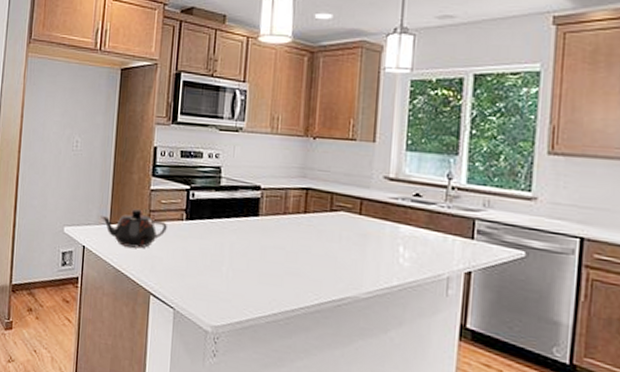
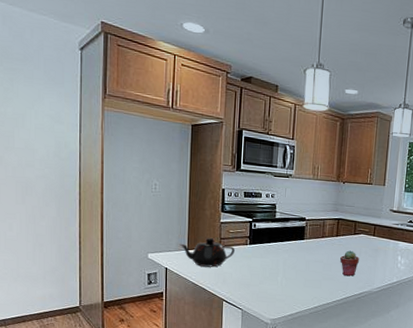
potted succulent: none [310,234,339,273] -> present [340,250,359,277]

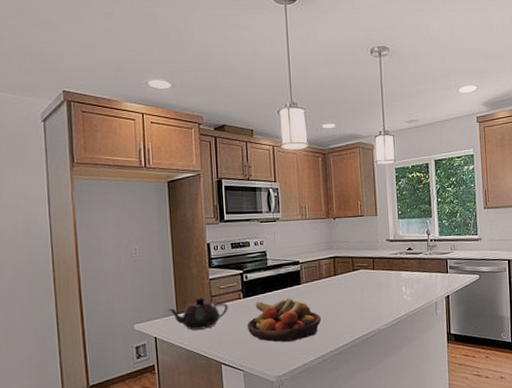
fruit bowl: none [250,250,319,290] -> present [246,298,322,342]
potted succulent: present [340,250,359,277] -> none [342,288,362,317]

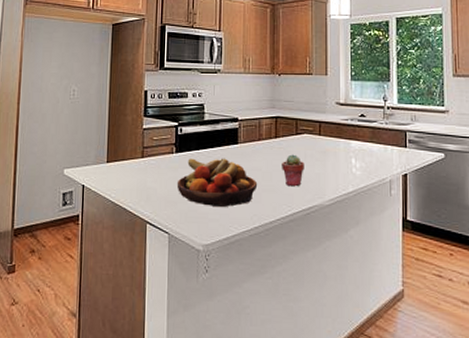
teapot: present [167,296,228,330] -> none [98,146,159,182]
potted succulent: none [342,288,362,317] -> present [282,154,304,187]

